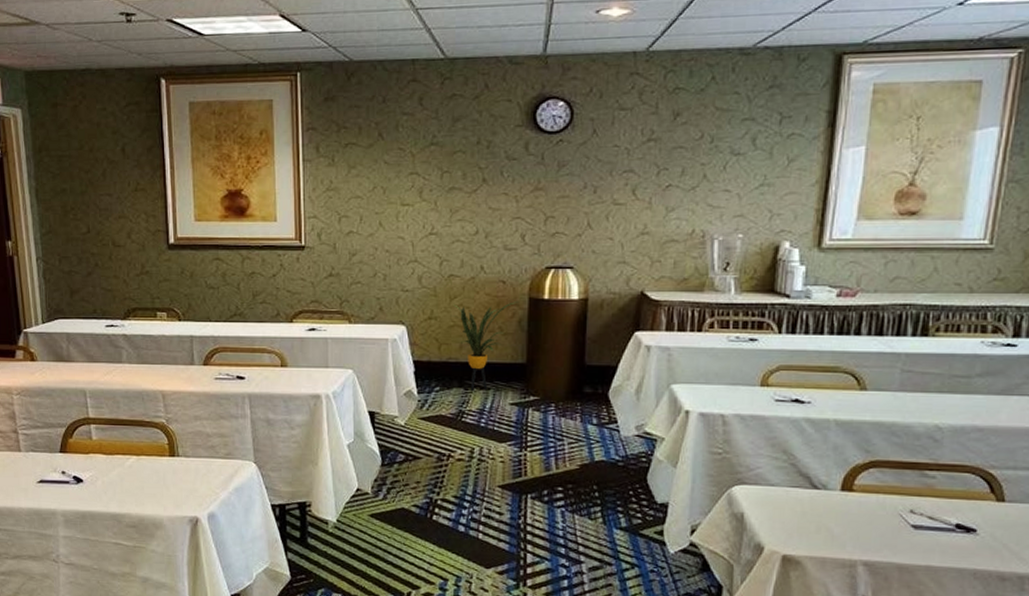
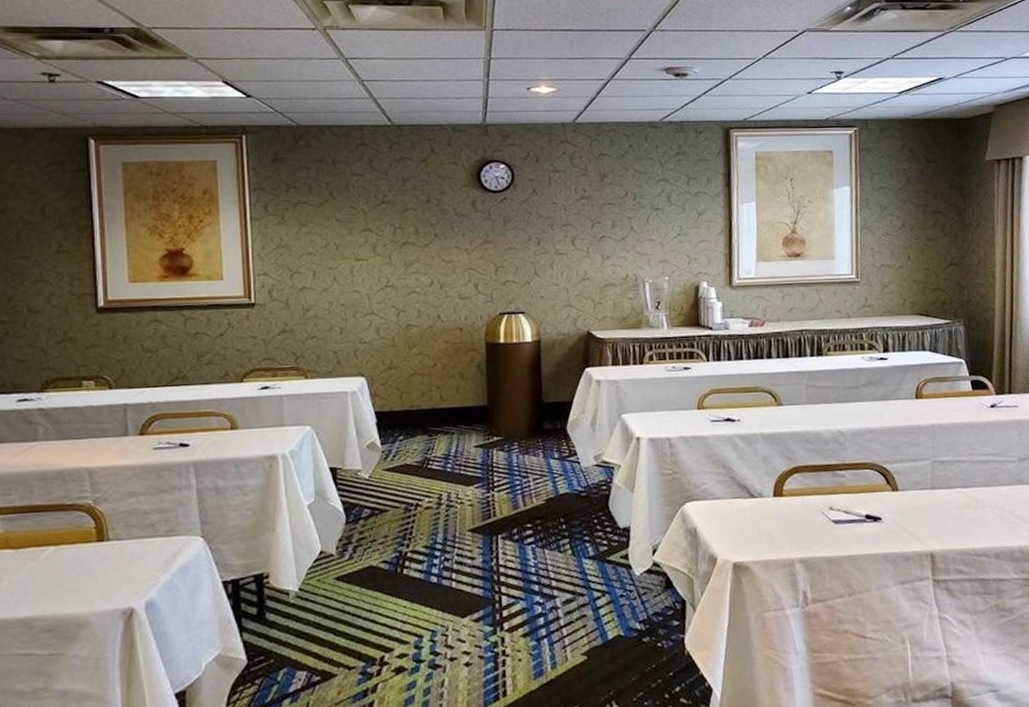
house plant: present [450,302,519,391] -> none [410,347,477,437]

